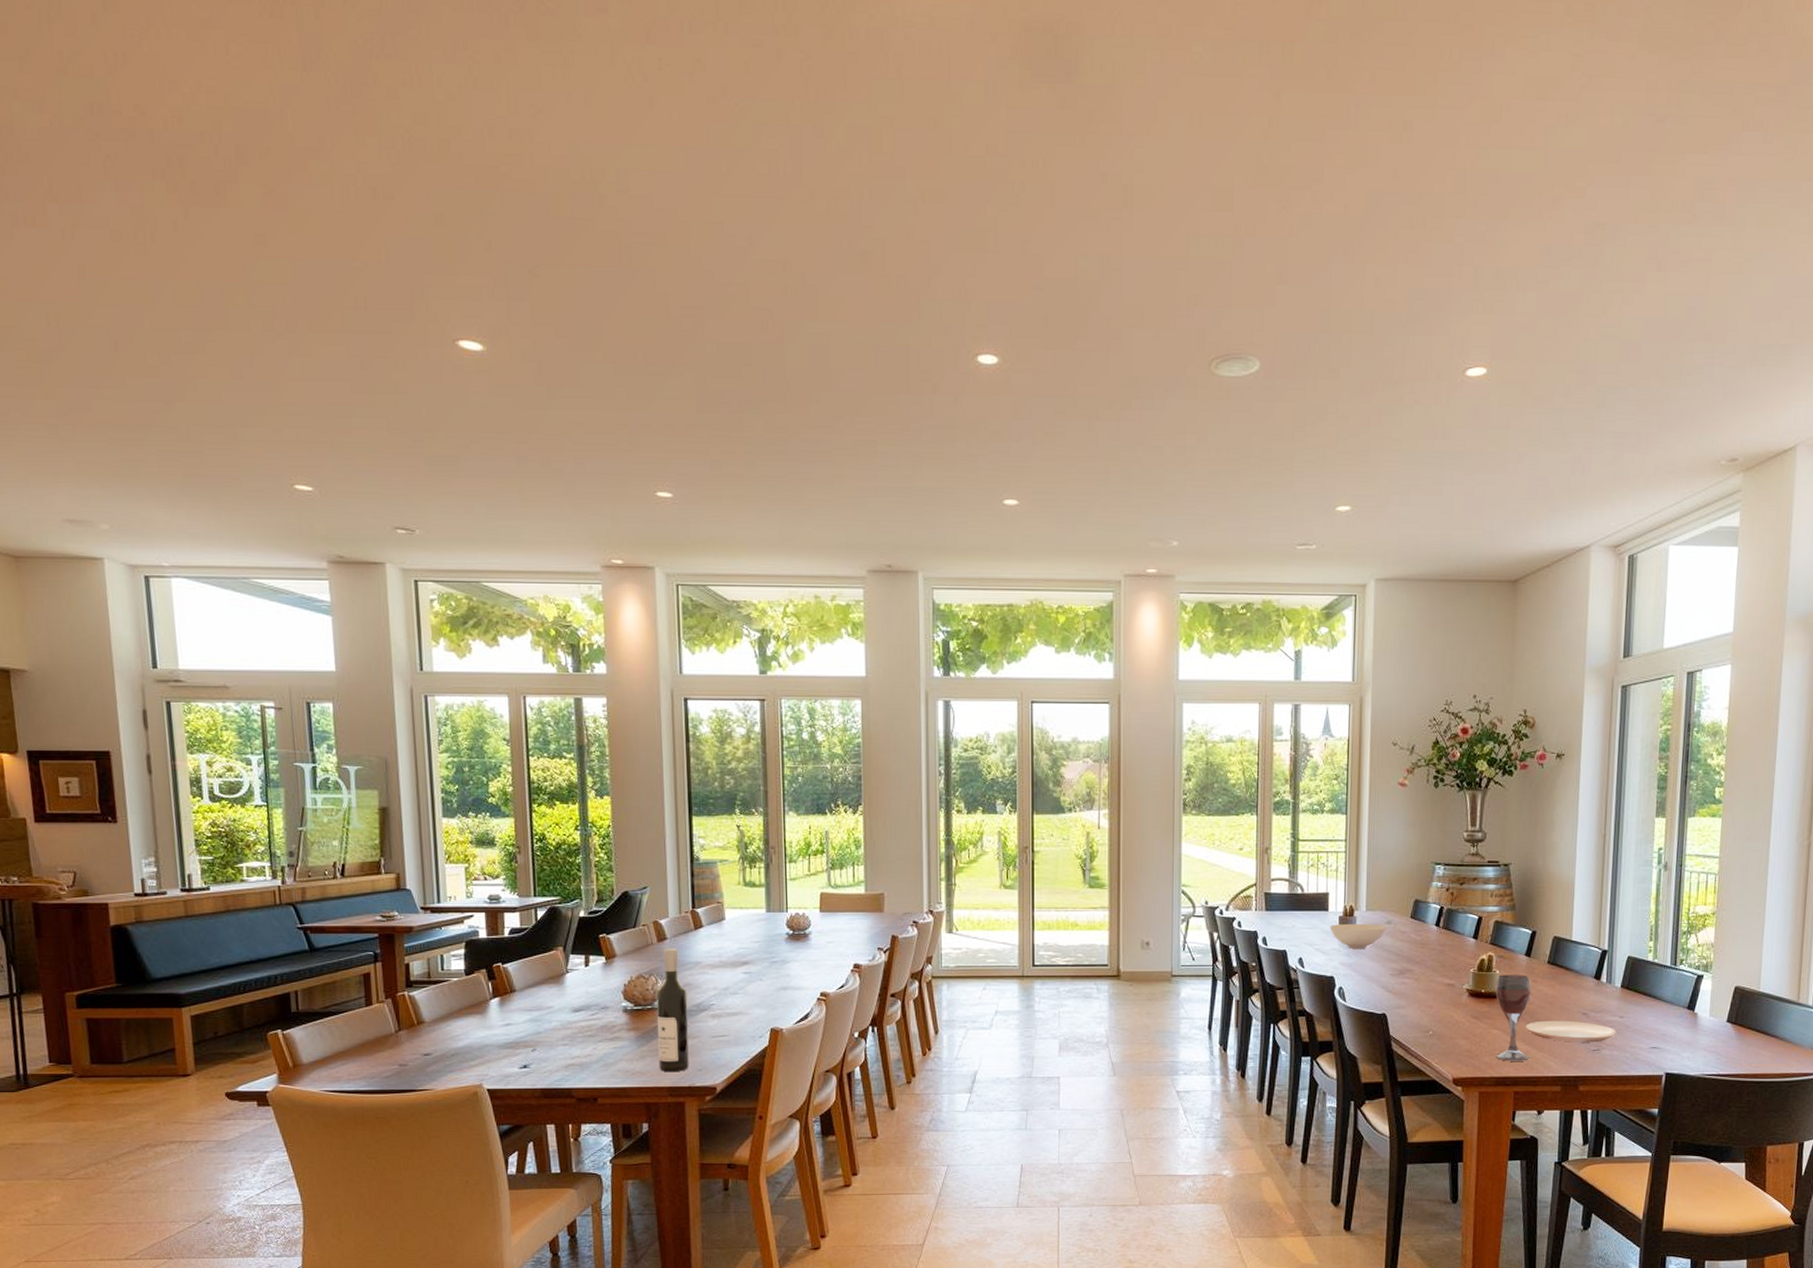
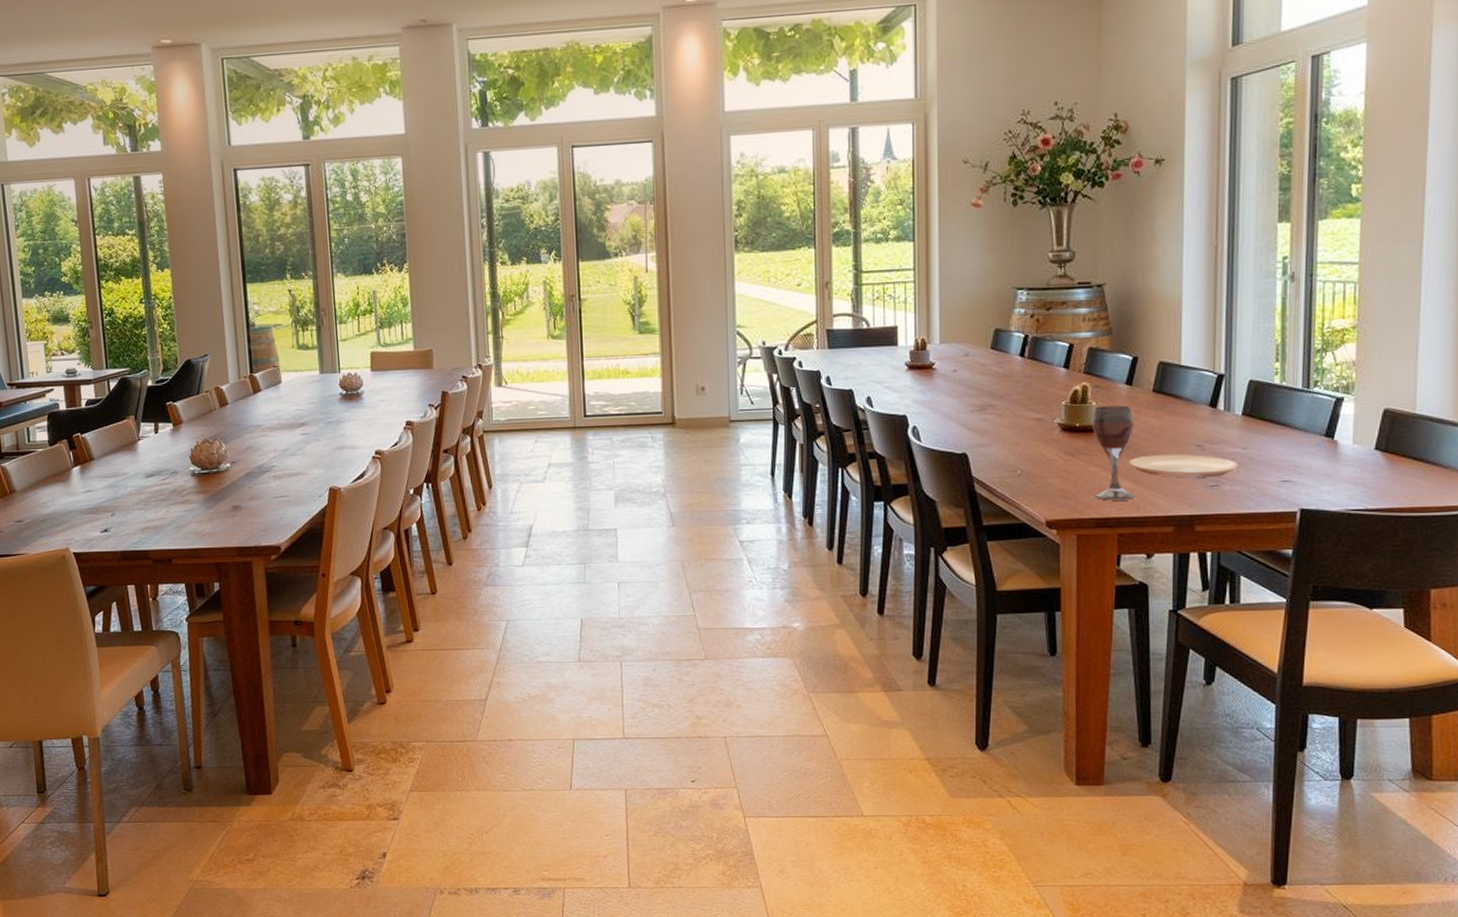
bottle: present [656,948,689,1073] -> none [221,412,254,533]
bowl: present [1329,923,1386,948] -> none [899,357,964,385]

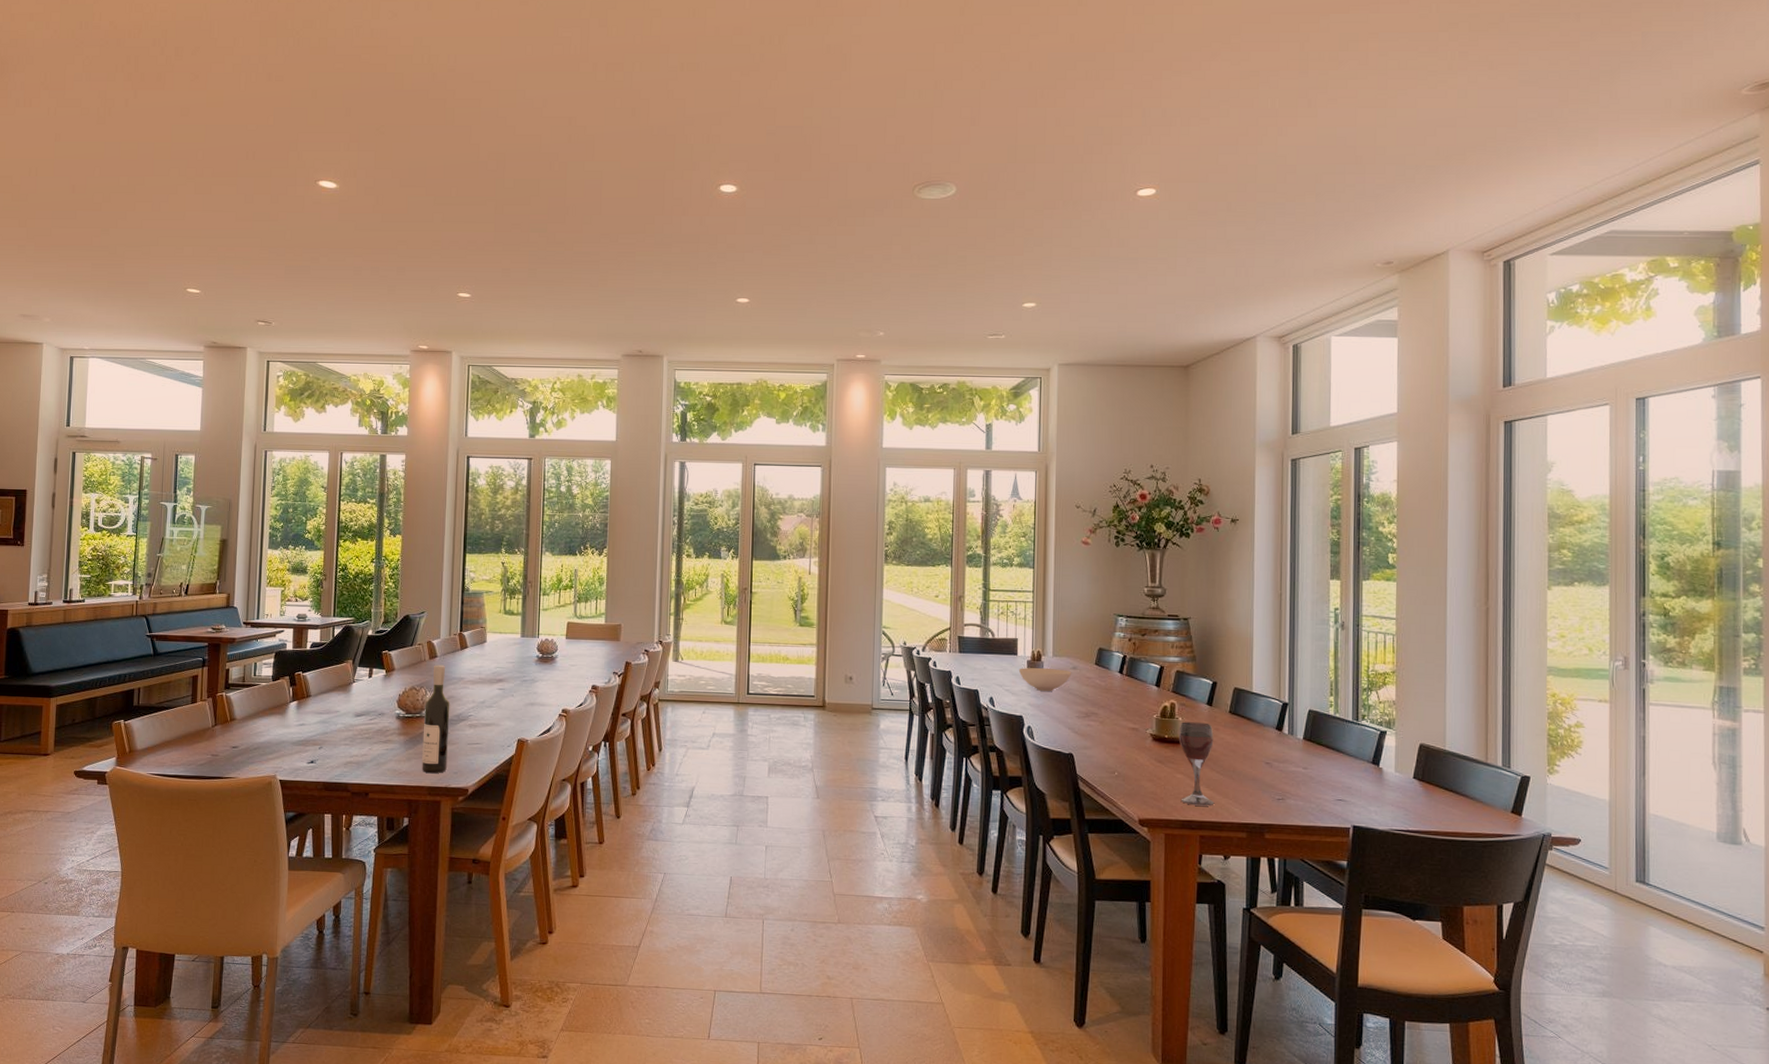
bottle: none [221,412,254,533] -> present [422,665,450,774]
bowl: none [899,357,964,385] -> present [1018,667,1072,691]
plate: present [1129,454,1238,478] -> none [1209,768,1301,792]

